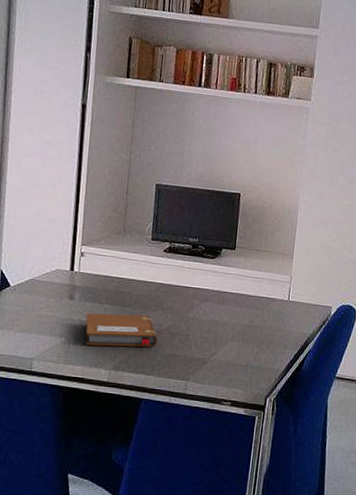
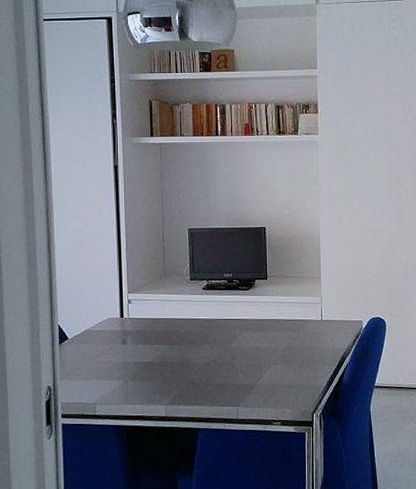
notebook: present [85,312,158,347] -> none [139,350,206,385]

